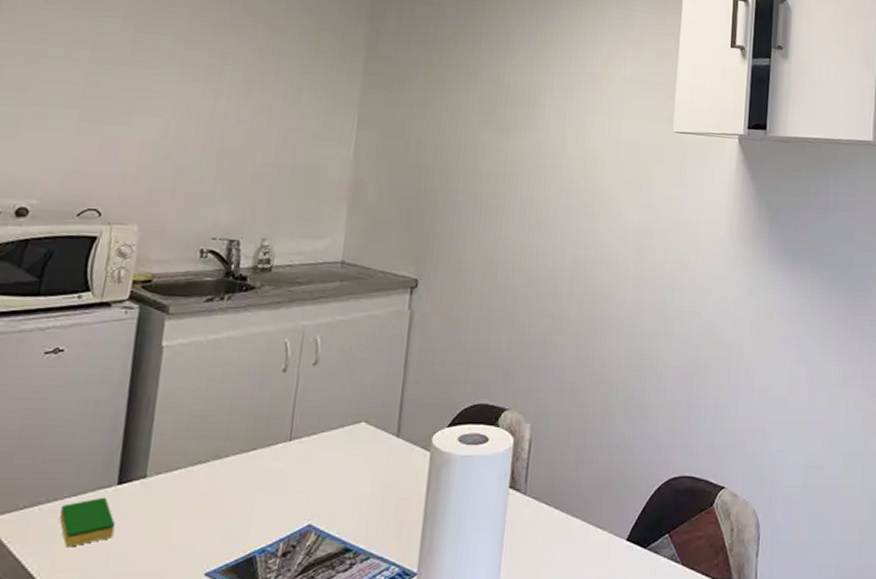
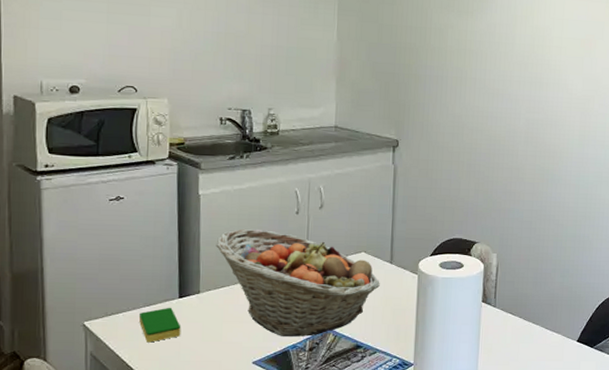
fruit basket: none [175,392,382,537] -> present [216,229,380,336]

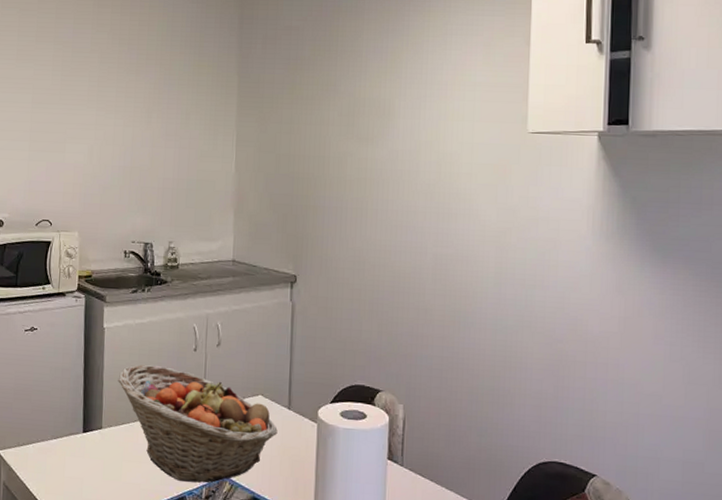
dish sponge: present [139,307,181,343] -> none [47,441,84,477]

